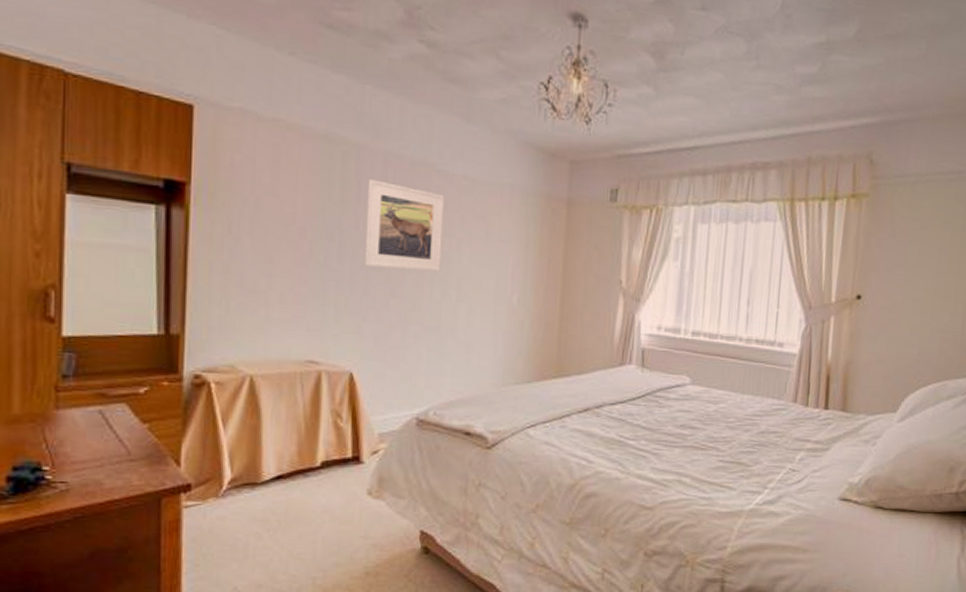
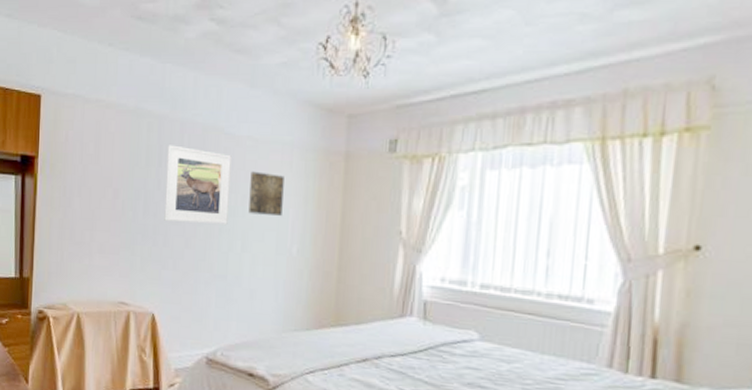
wall art: none [464,214,504,263] -> present [248,171,284,216]

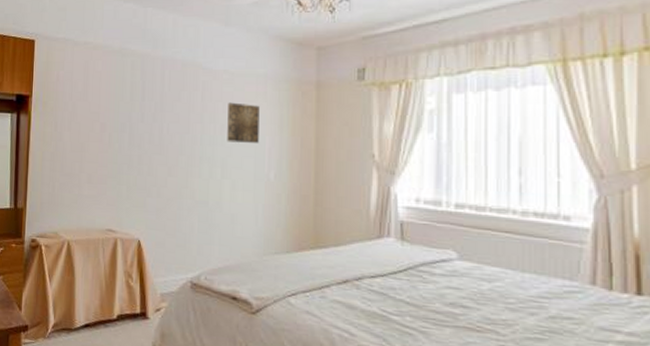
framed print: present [164,145,232,226] -> none [148,81,210,154]

